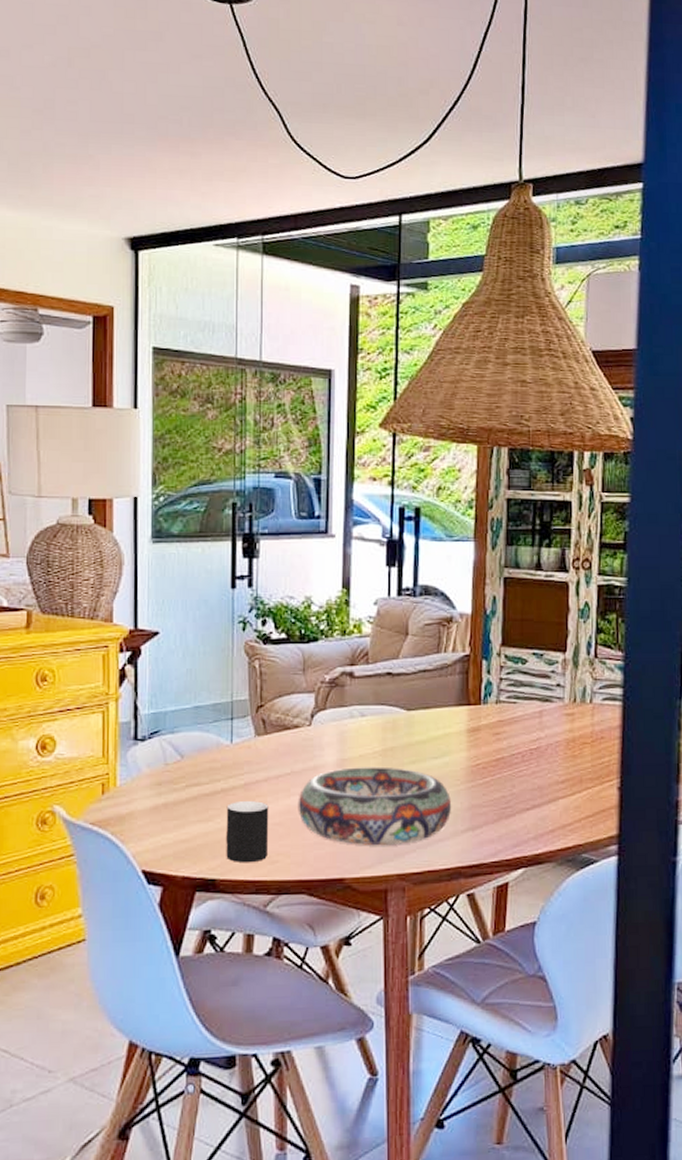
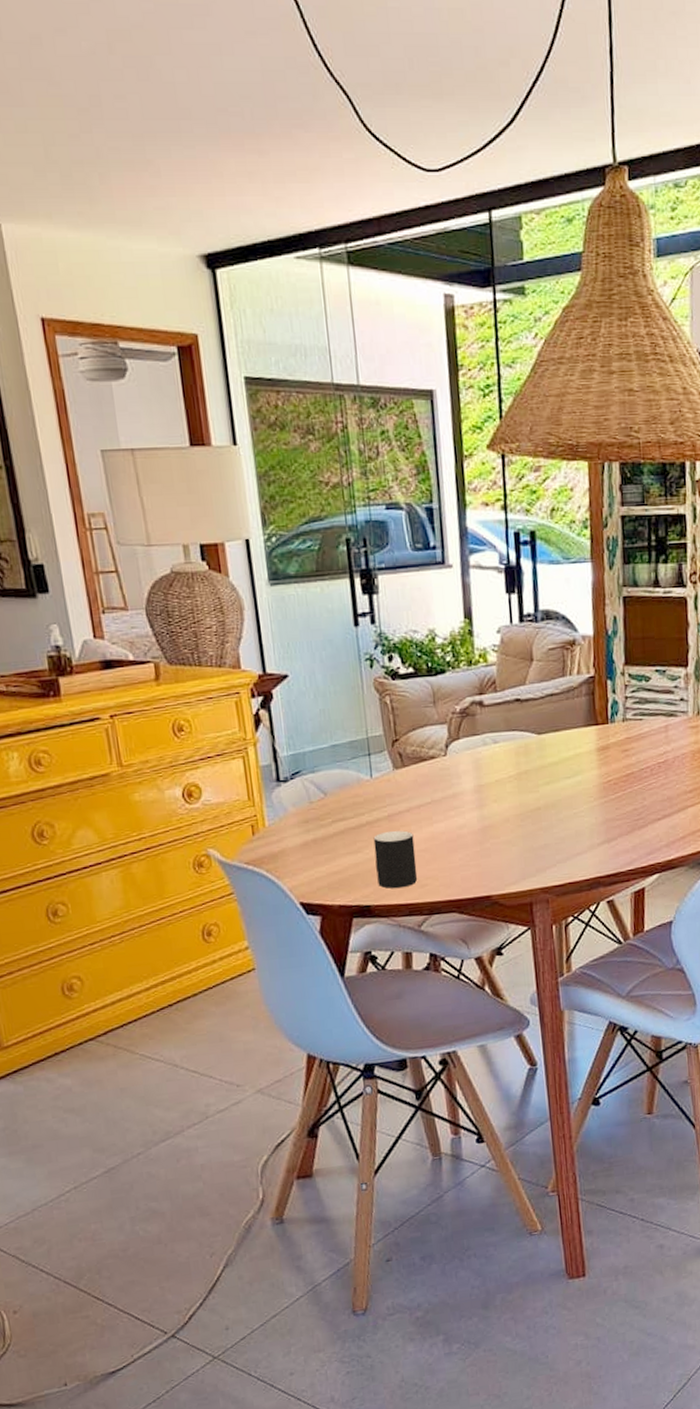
decorative bowl: present [298,766,452,845] -> none [440,789,588,864]

